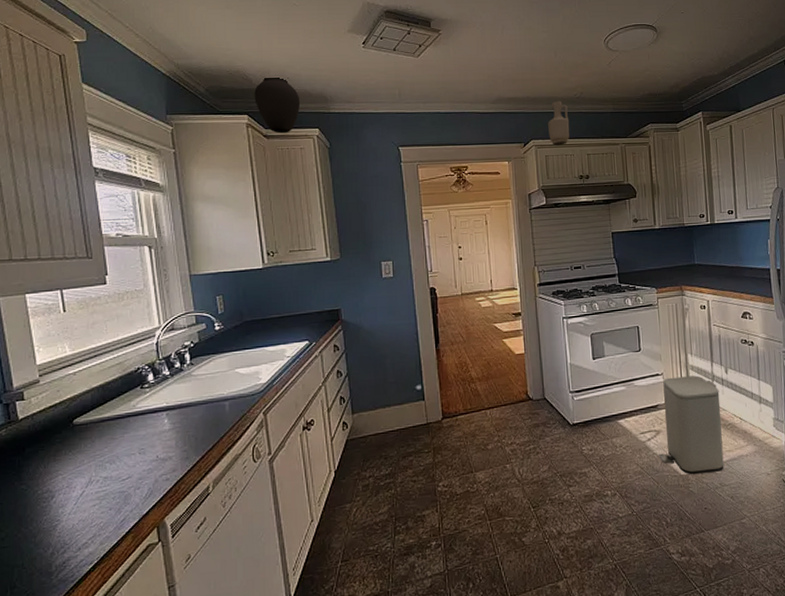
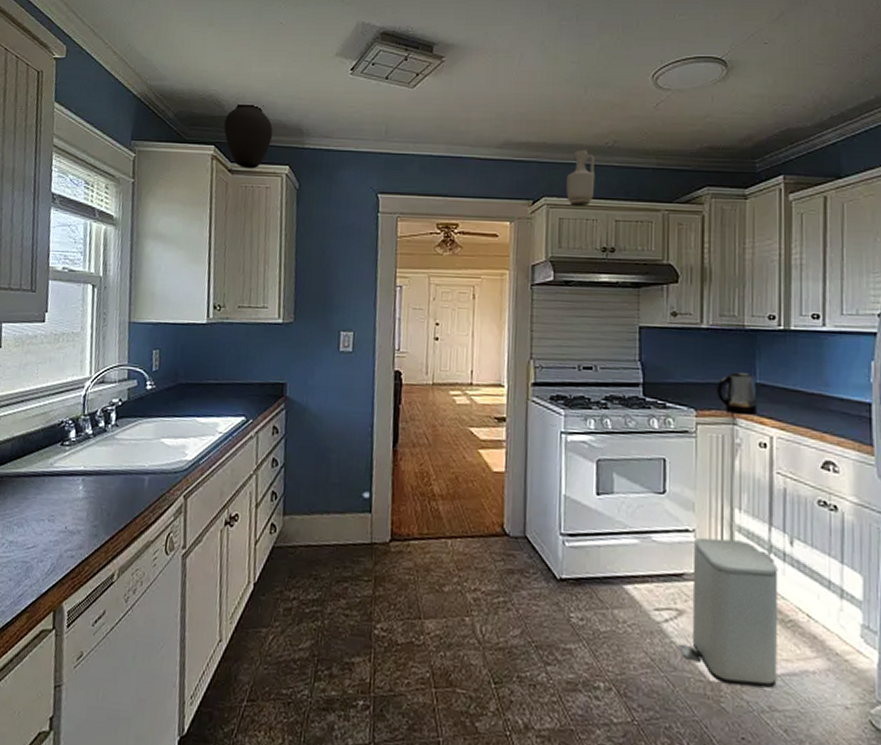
kettle: none [669,257,698,289] -> present [717,371,757,416]

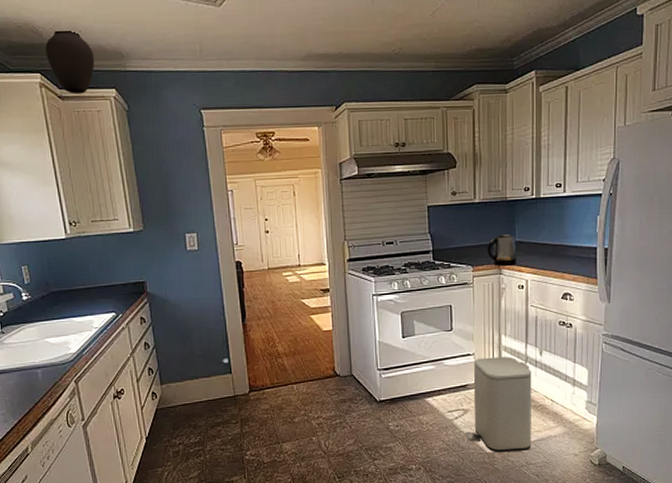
ceramic jug: present [566,149,596,207] -> none [362,57,386,109]

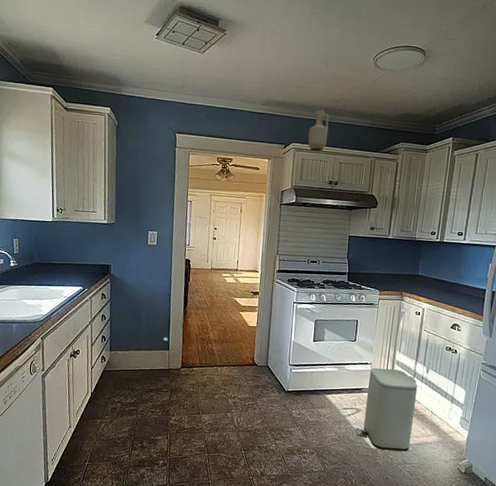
vase: present [45,31,95,94] -> none [59,56,98,109]
ceramic jug: none [362,57,386,109] -> present [308,109,329,151]
kettle: present [487,233,517,267] -> none [393,267,420,296]

